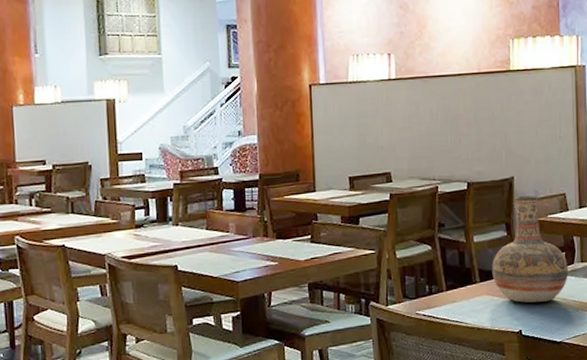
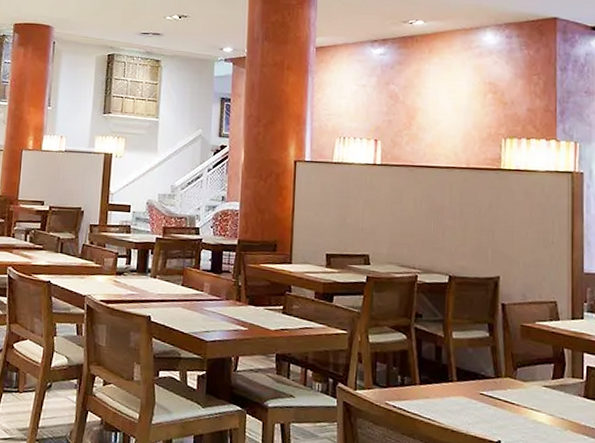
vase: present [492,195,568,303] -> none [471,297,556,414]

